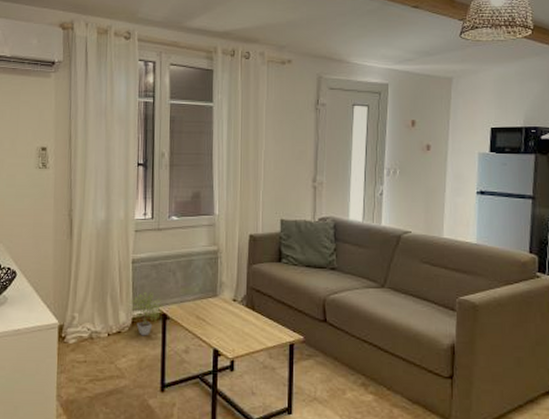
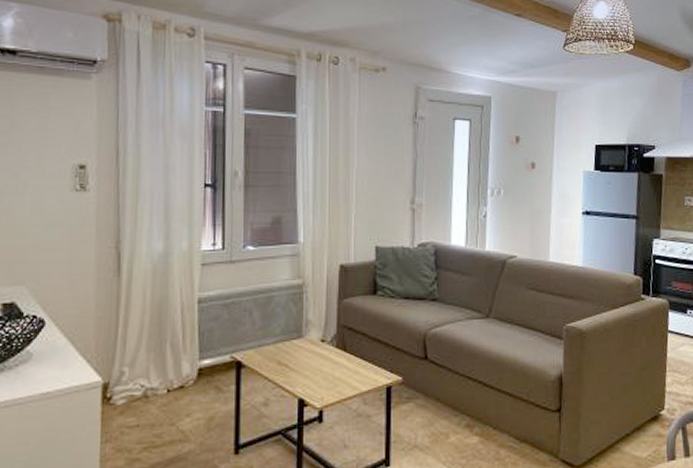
potted plant: present [128,291,165,336] -> none [193,336,239,390]

